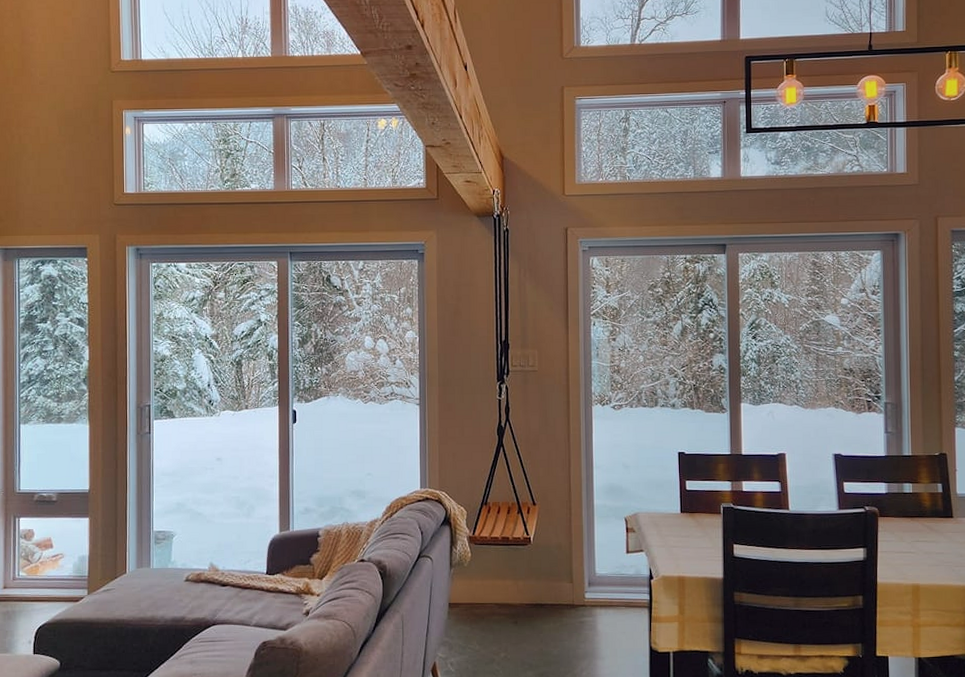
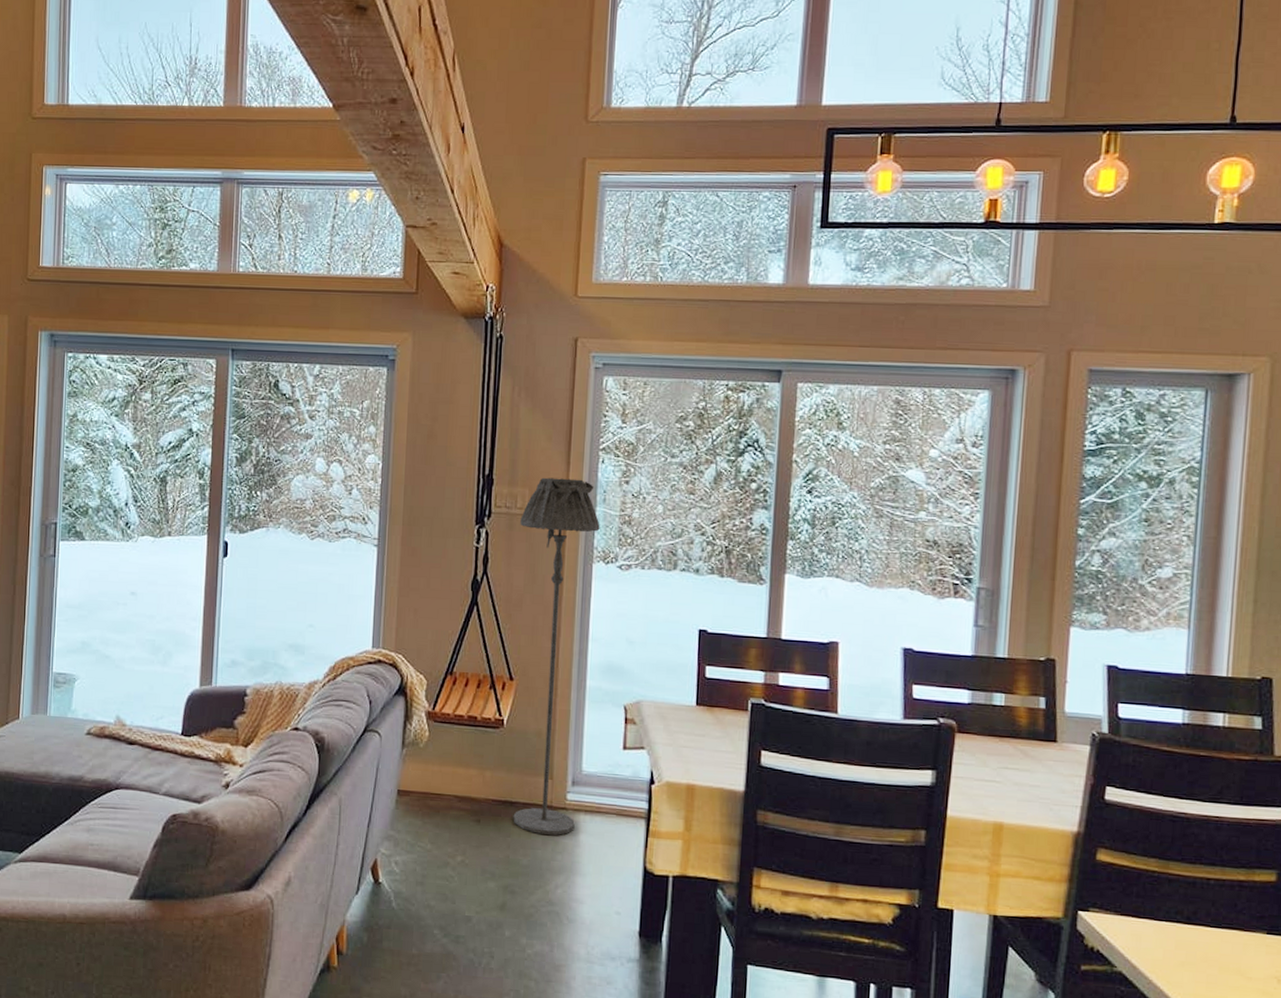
floor lamp: none [533,339,596,629] -> present [513,477,600,836]

